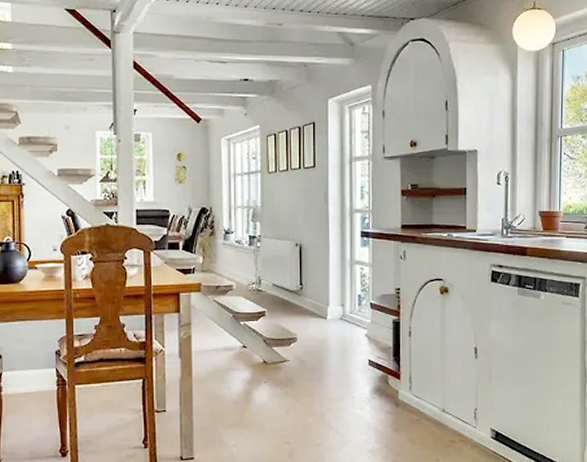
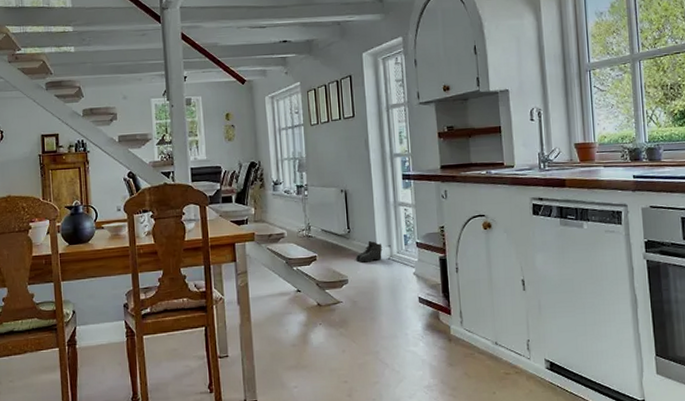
boots: none [306,298,335,321] -> present [355,240,383,262]

